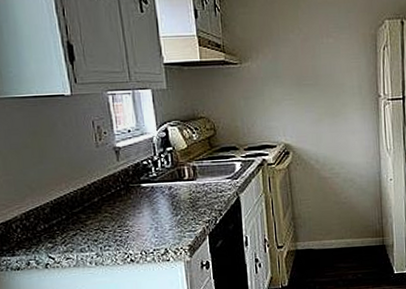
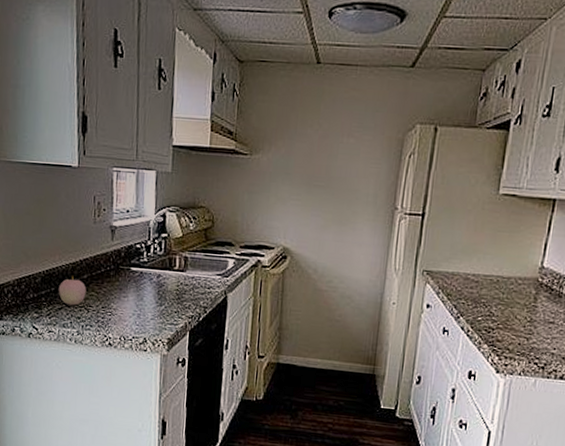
apple: none [69,201,100,230] -> present [58,276,87,306]

